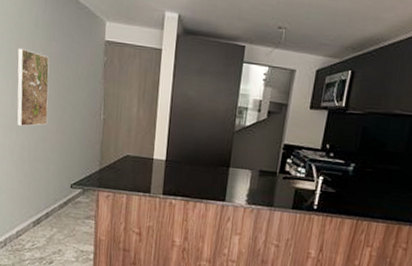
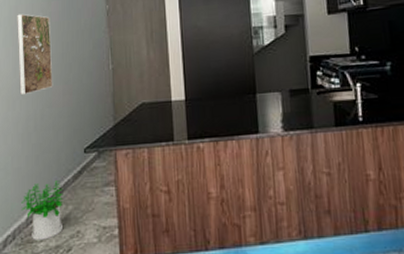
potted plant: none [12,205,50,251] -> present [21,181,64,240]

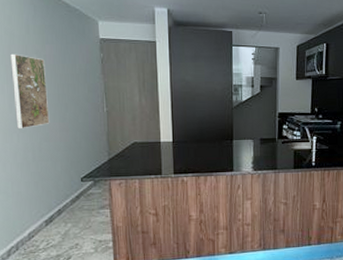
potted plant: present [21,181,64,240] -> none [23,203,63,251]

